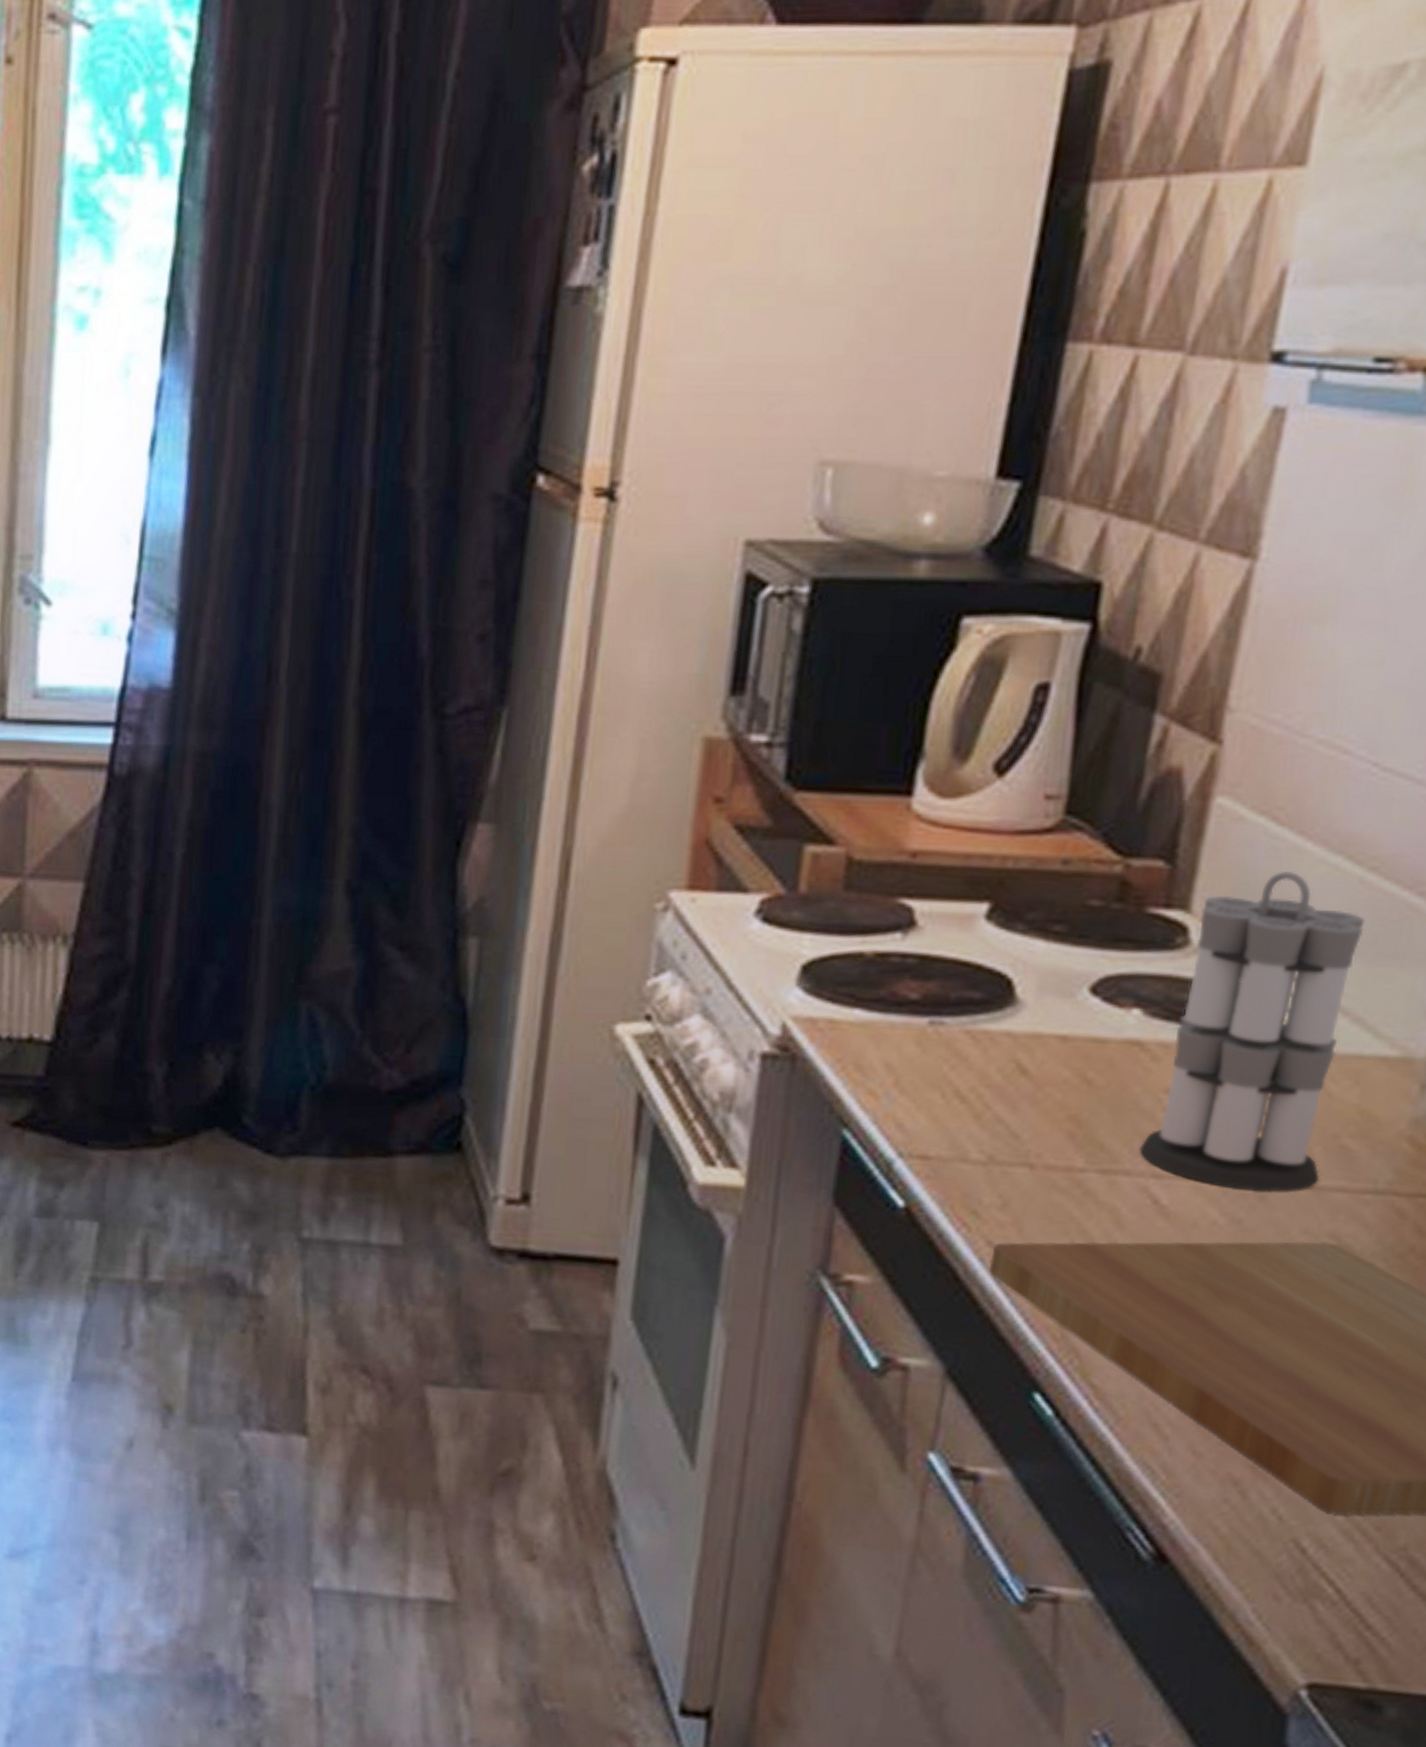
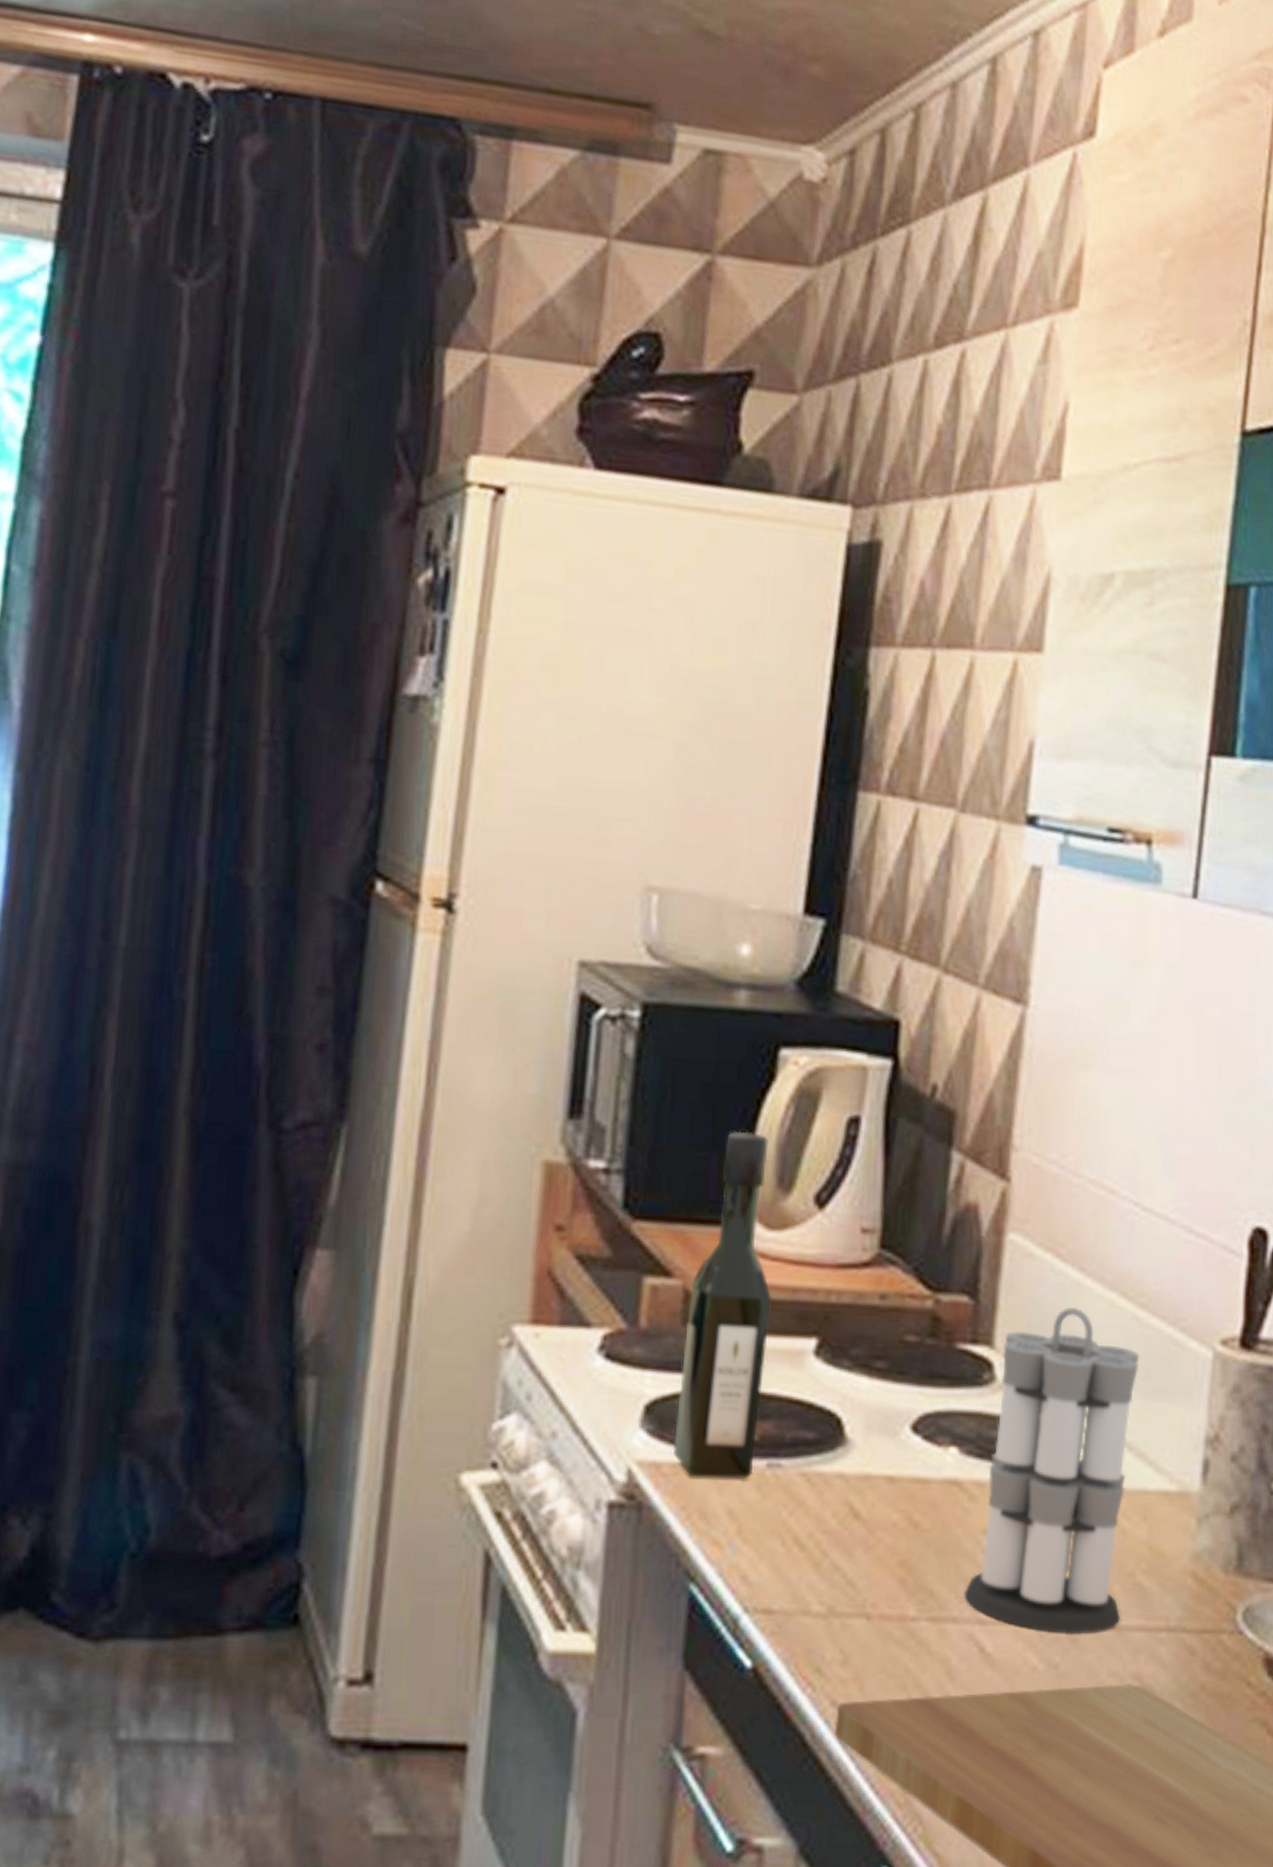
bottle: none [829,701,945,1036] -> present [672,1131,773,1480]

